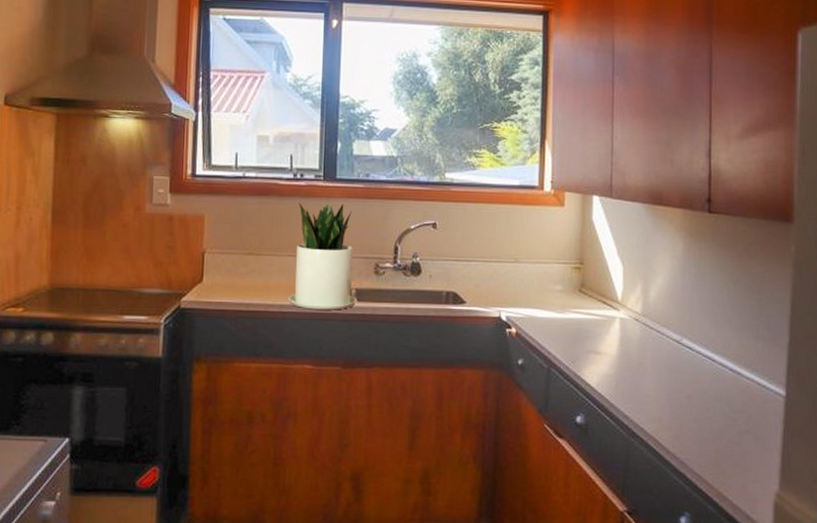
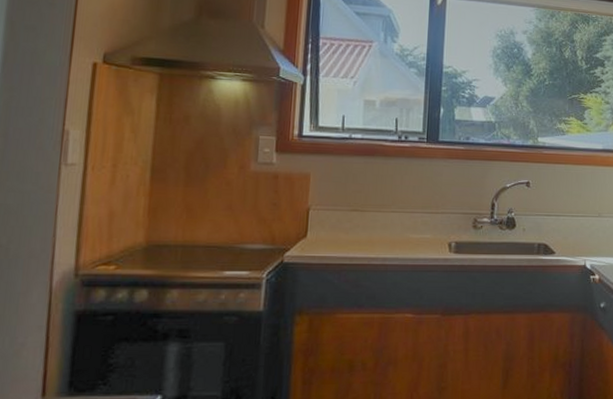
planter: present [287,202,358,310] -> none [390,162,457,262]

